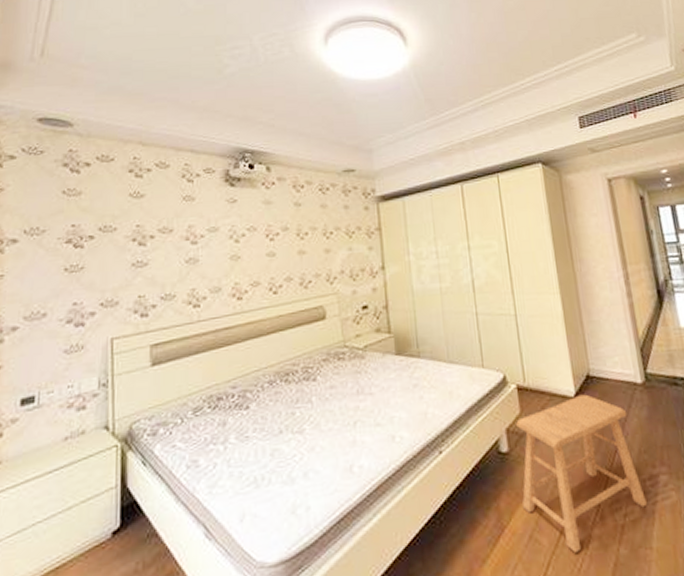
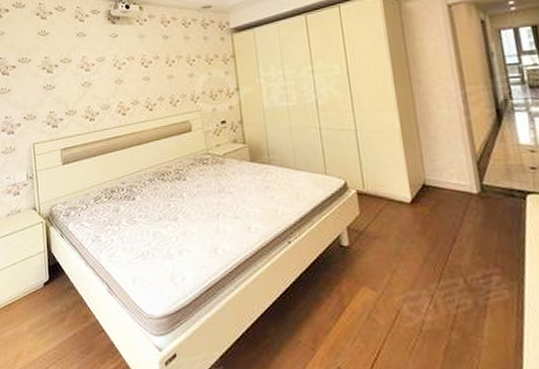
stool: present [516,394,647,553] -> none [356,201,479,333]

